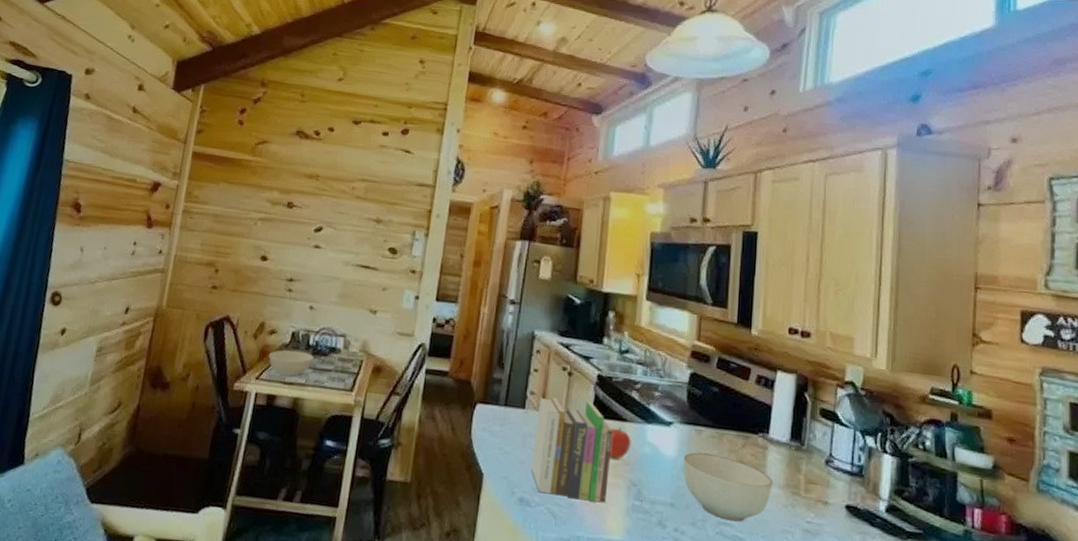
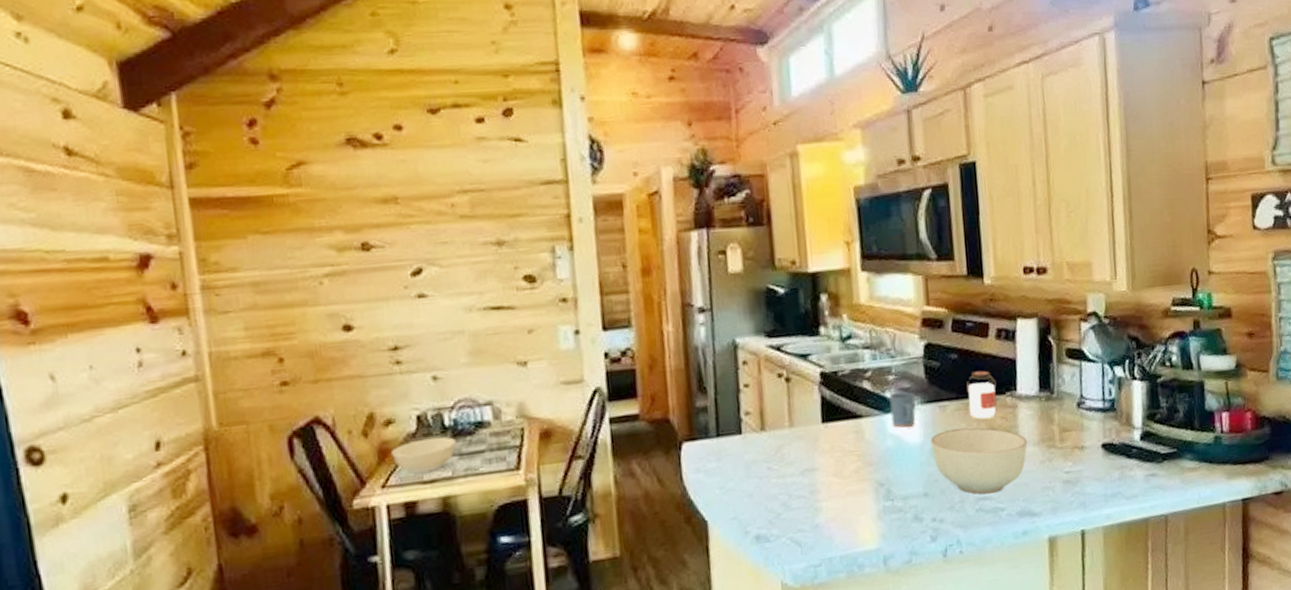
books: present [531,397,614,503] -> none [757,405,853,524]
fruit: present [609,427,631,459] -> none [846,426,872,463]
mug: none [651,407,676,441] -> present [889,392,916,428]
jar: none [722,407,751,453] -> present [966,370,997,419]

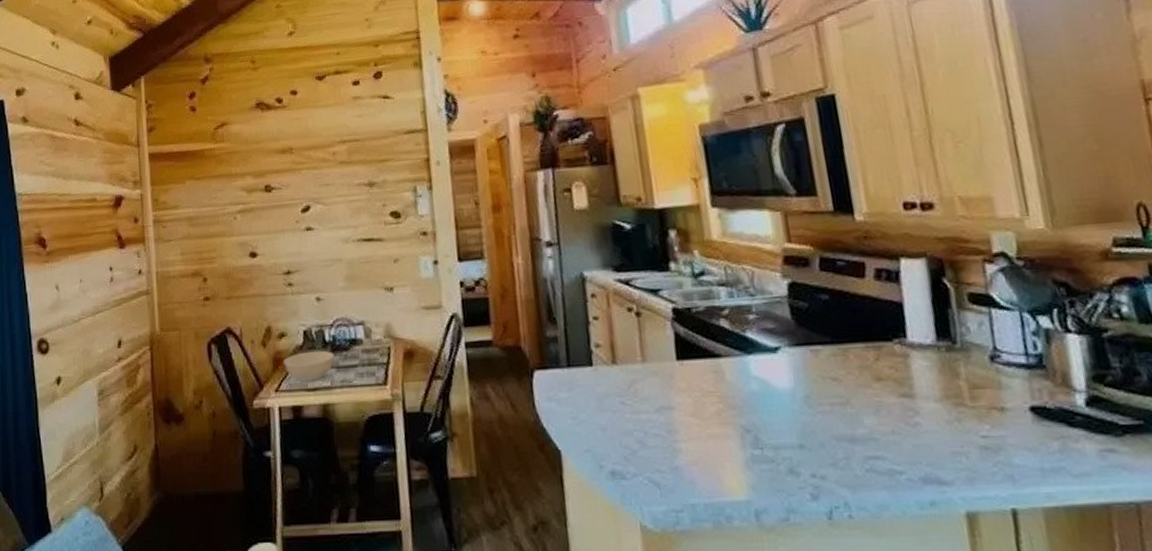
mug: present [889,392,916,428] -> none [750,332,784,371]
bowl: present [931,427,1028,495] -> none [803,376,927,453]
jar: present [966,370,997,419] -> none [842,313,883,368]

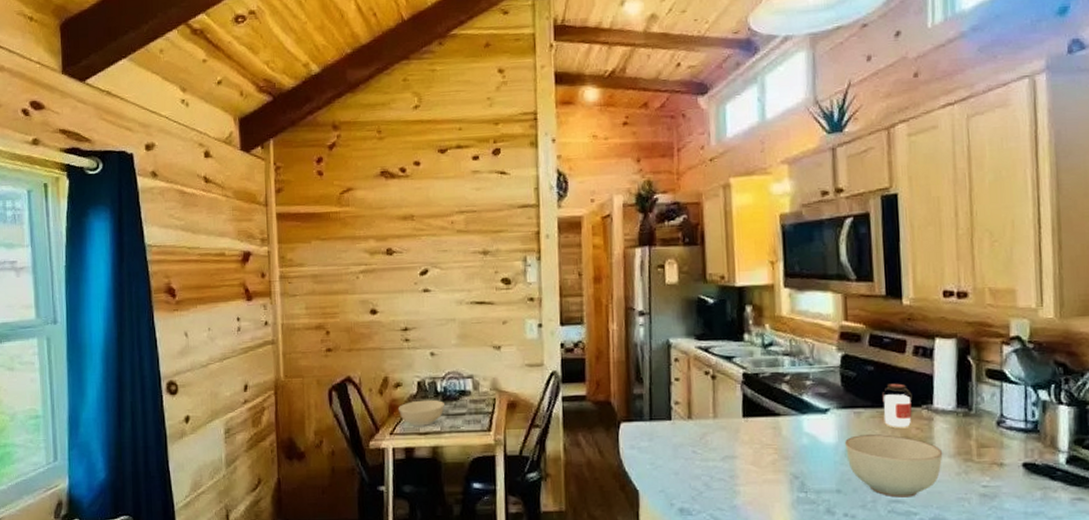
bowl: none [803,376,927,453] -> present [845,434,943,498]
jar: none [842,313,883,368] -> present [882,383,912,428]

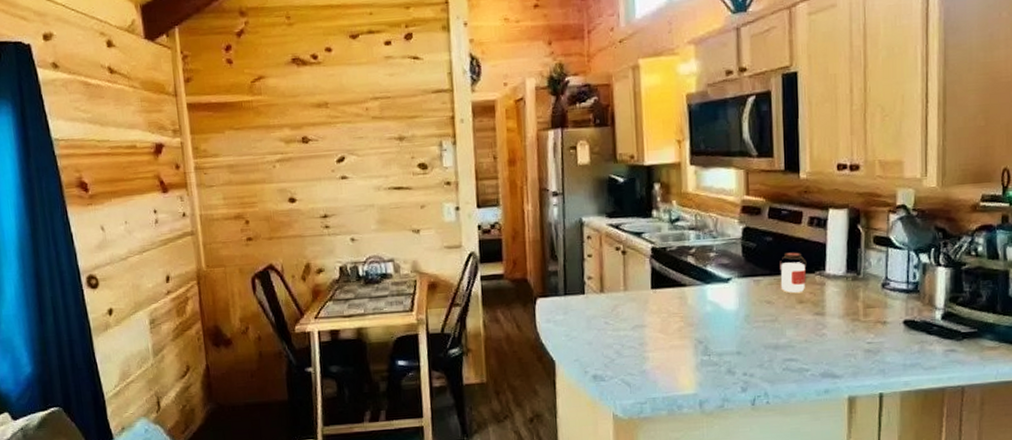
bowl: present [397,399,445,426] -> none [321,283,367,310]
bowl: present [845,434,943,498] -> none [745,300,833,356]

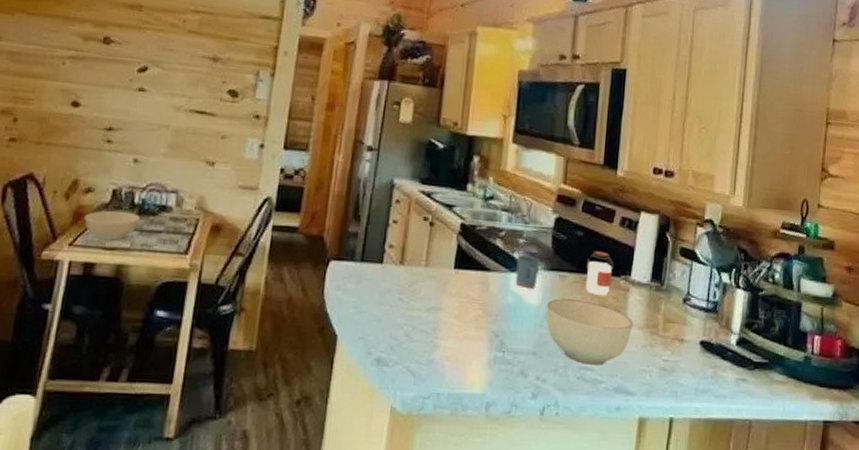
bowl: none [321,283,367,310] -> present [83,210,140,240]
mug: none [710,267,733,297] -> present [515,255,541,288]
bowl: none [745,300,833,356] -> present [546,298,634,365]

